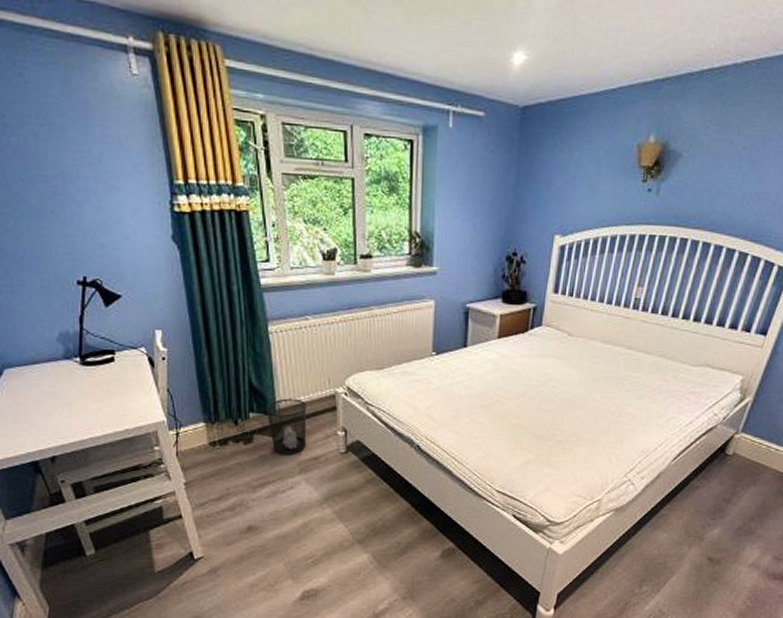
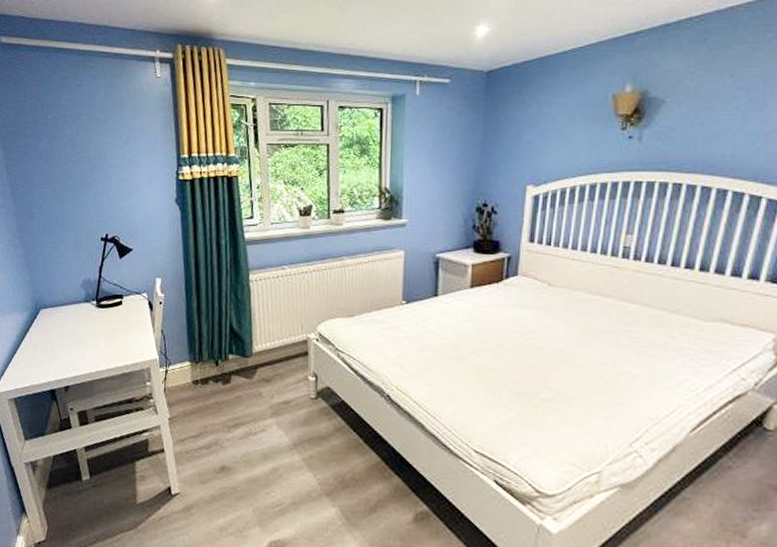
waste bin: present [266,398,307,455] -> none [244,342,281,398]

